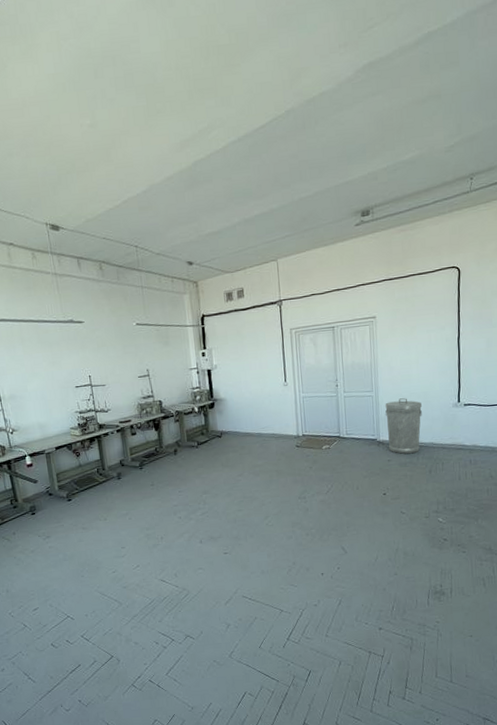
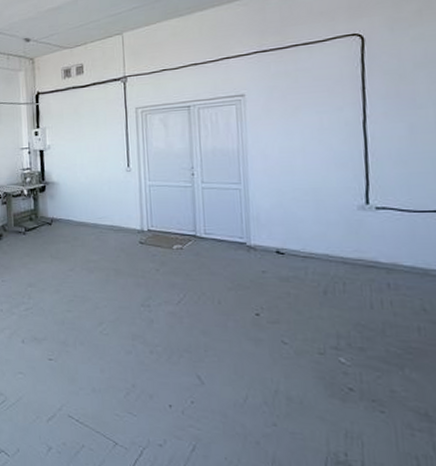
trash can: present [385,398,422,455] -> none [258,194,311,267]

